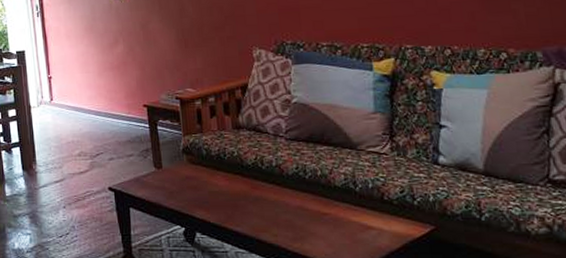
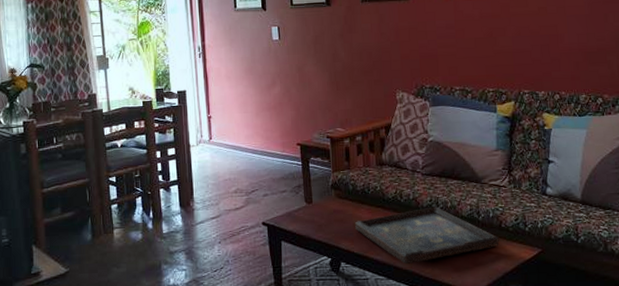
decorative tray: none [210,175,383,238] -> present [355,207,500,265]

